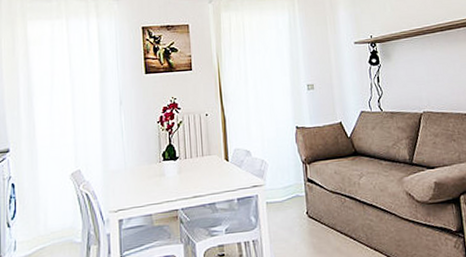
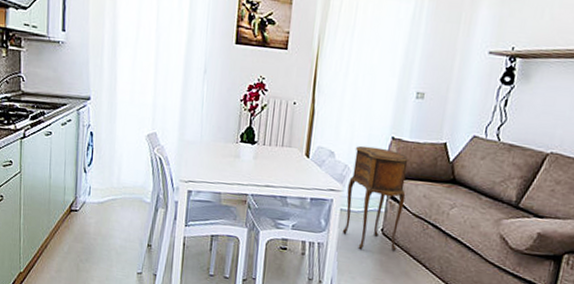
side table: none [267,138,323,237] -> present [342,145,409,251]

